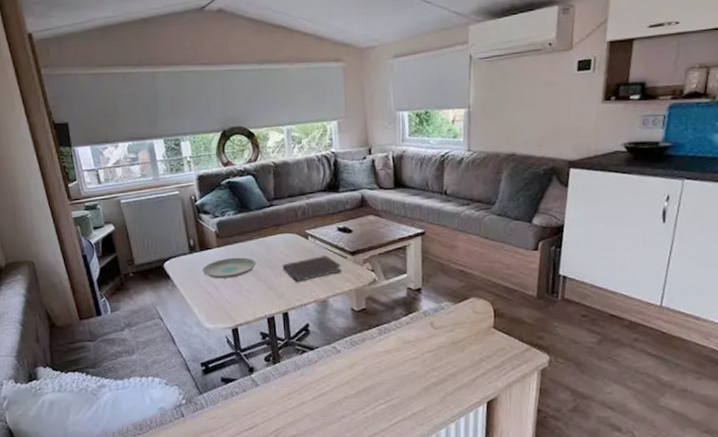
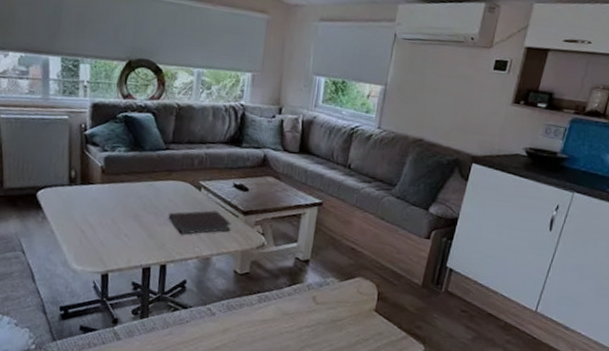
plate: present [202,257,256,279] -> none [79,197,141,219]

